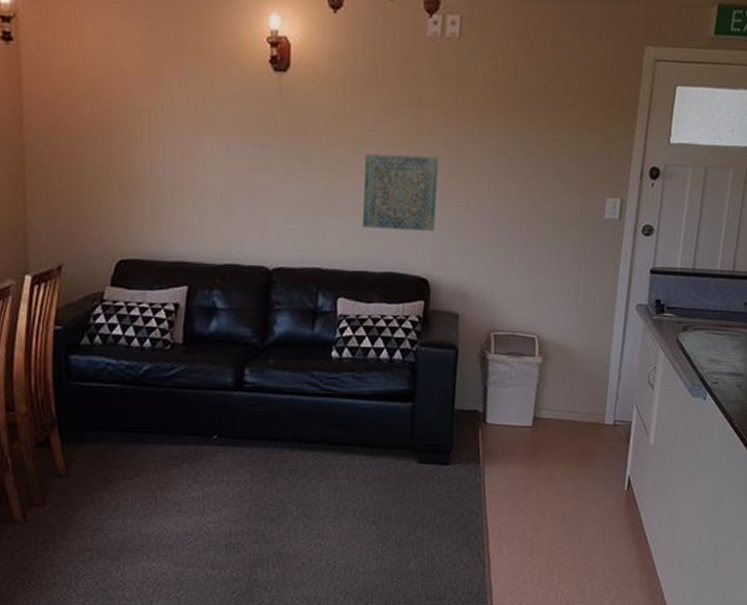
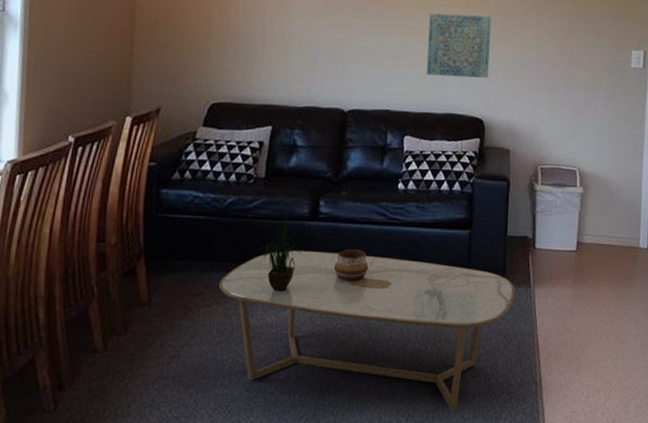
coffee table: none [140,422,463,590] -> present [219,250,515,411]
potted plant: none [178,382,228,465] -> present [257,213,303,292]
decorative bowl: none [262,421,300,455] -> present [333,249,368,281]

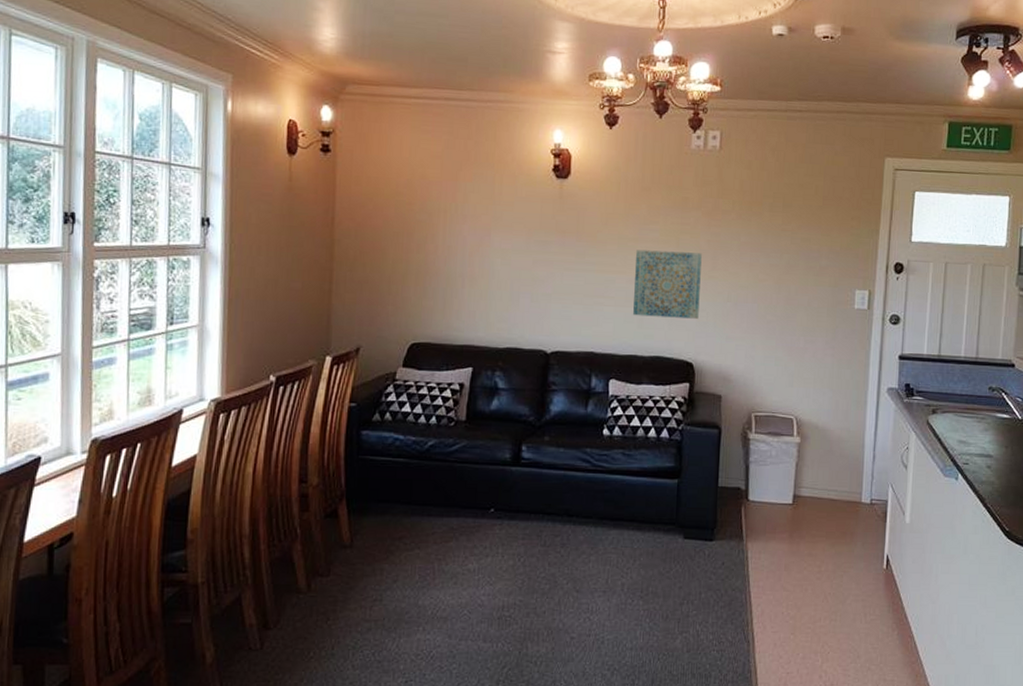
coffee table: present [219,250,515,411] -> none [421,496,727,667]
potted plant: present [257,213,303,292] -> none [458,457,505,538]
decorative bowl: present [333,249,368,281] -> none [536,496,572,529]

